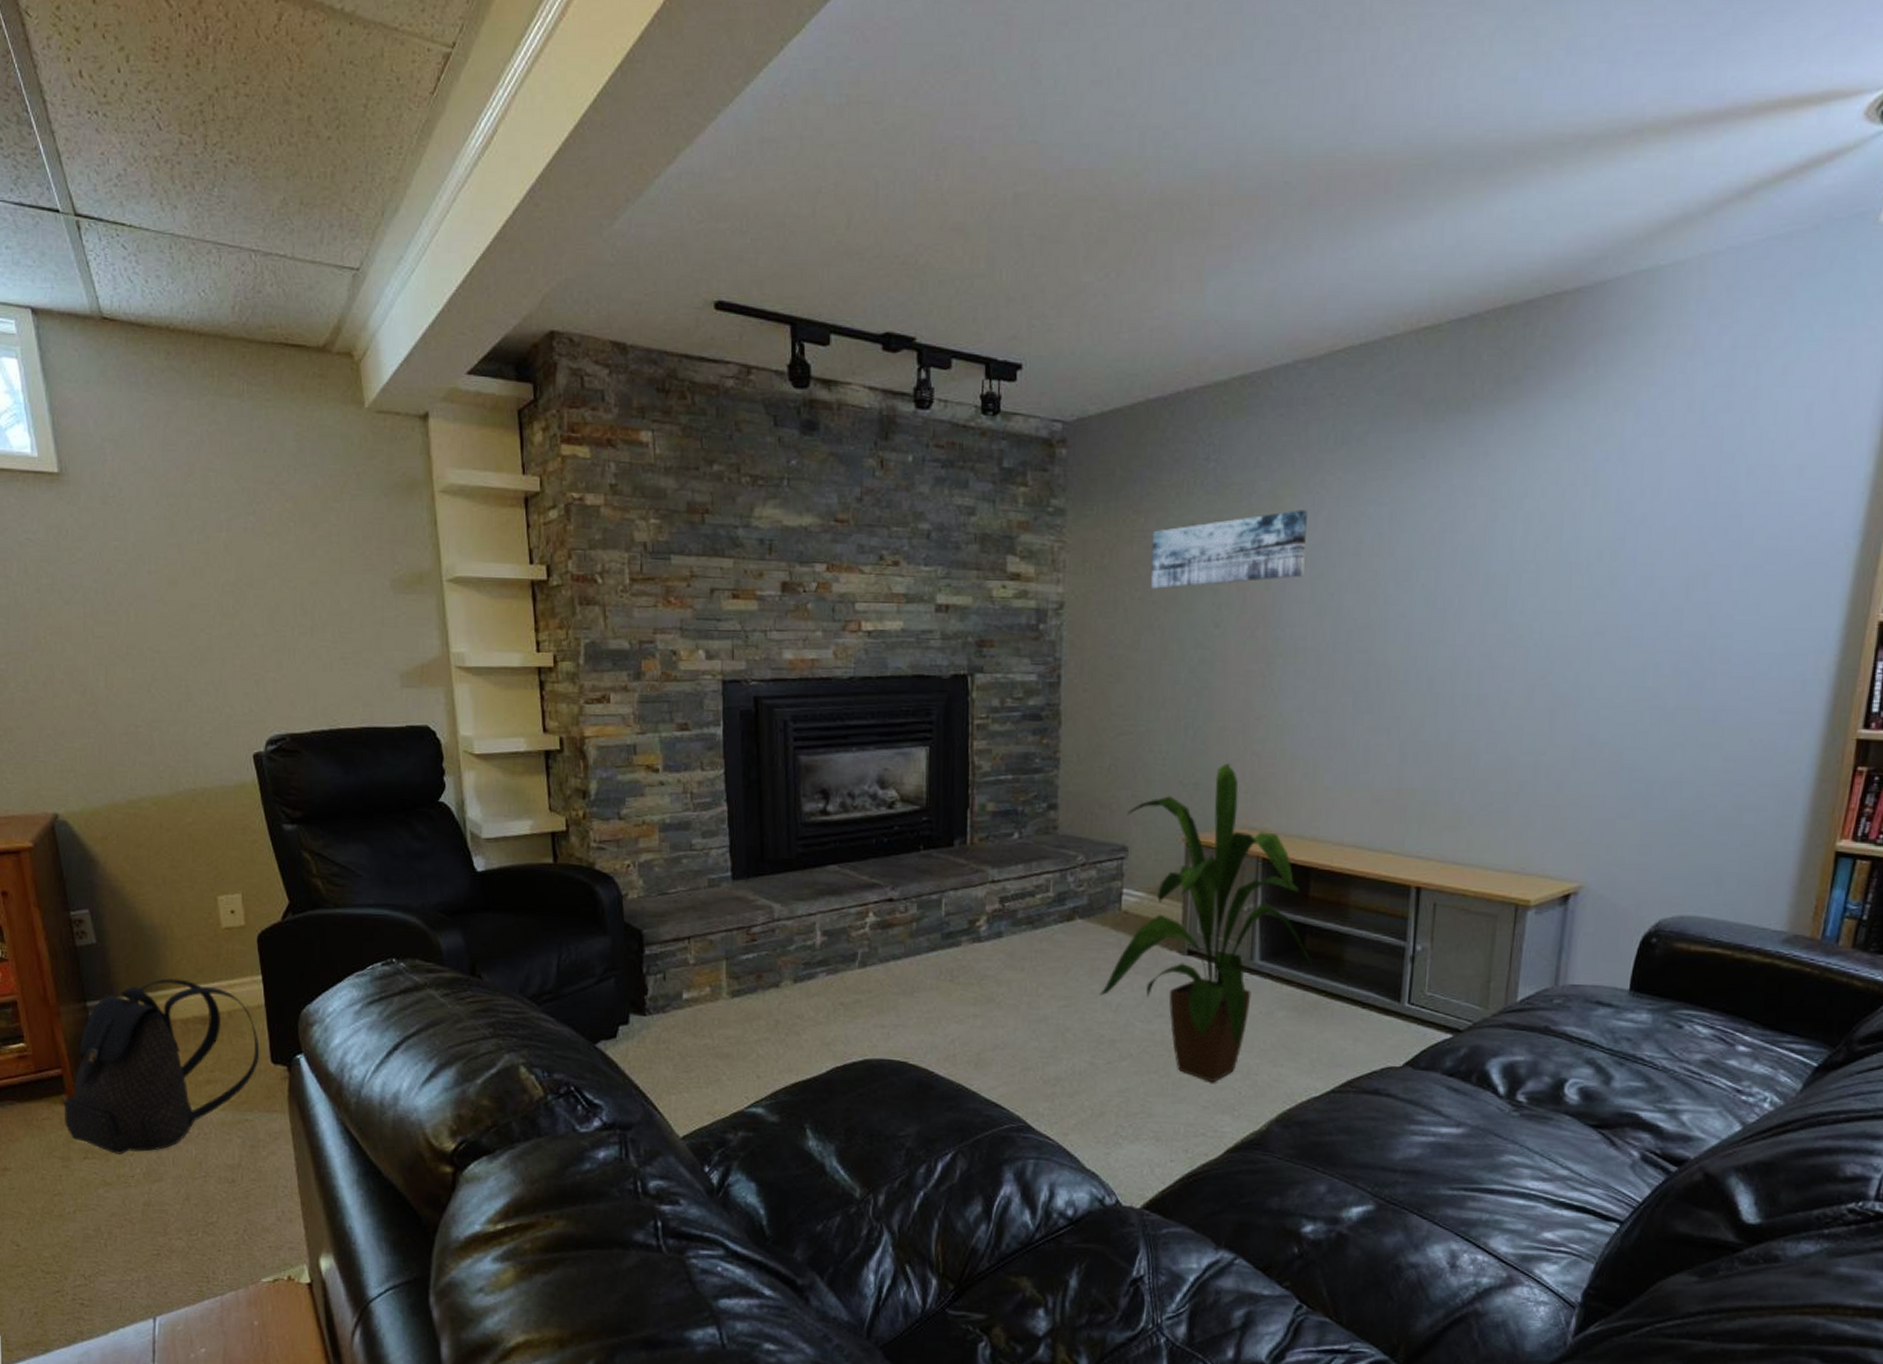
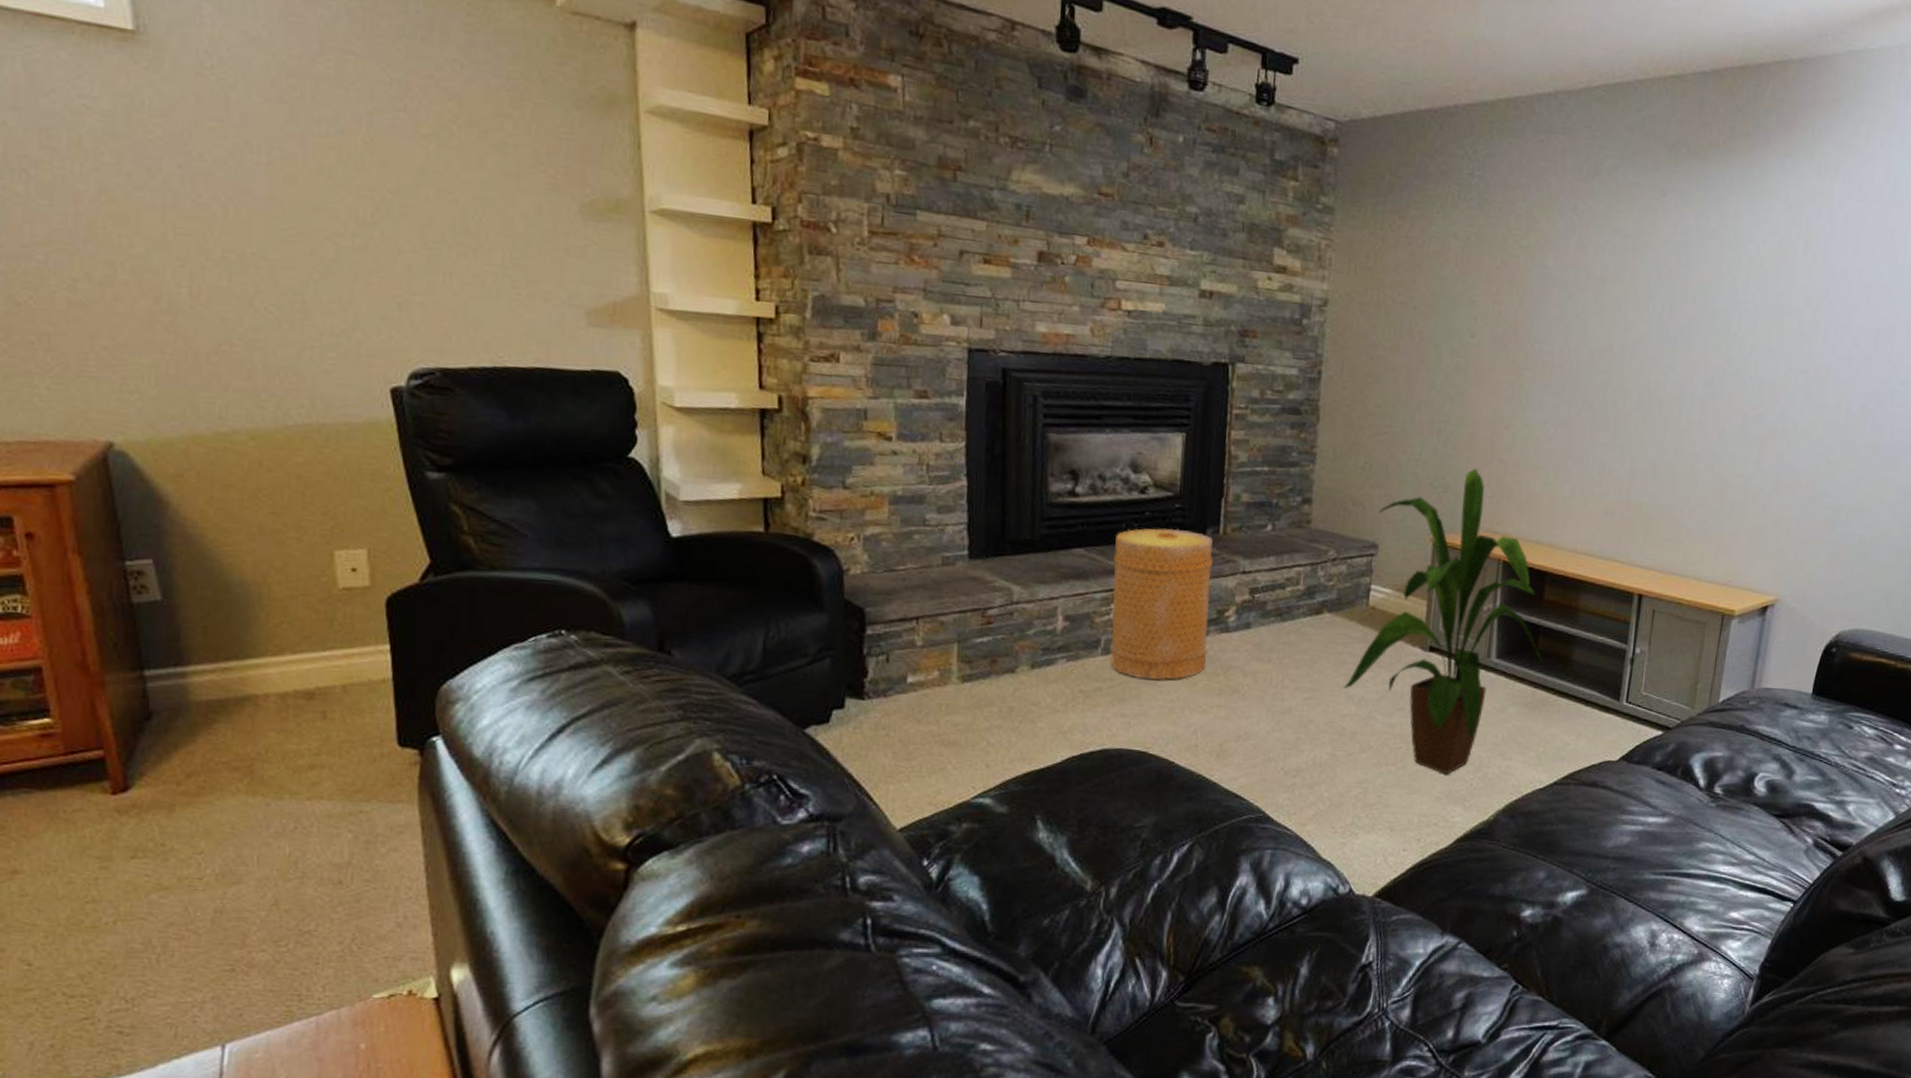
backpack: present [63,978,260,1155] -> none [104,645,383,853]
basket: none [865,841,962,992] -> present [1110,528,1213,681]
wall art: present [1150,510,1307,589] -> none [1412,232,1560,297]

